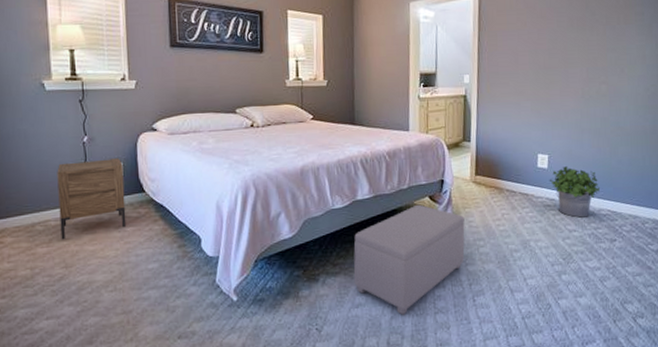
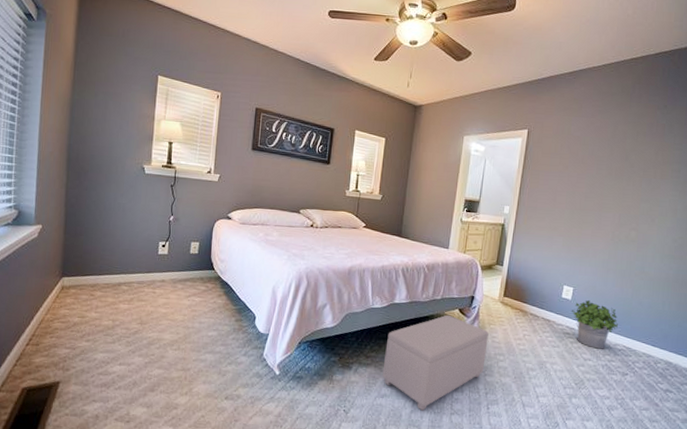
nightstand: present [57,158,127,240] -> none [140,236,199,300]

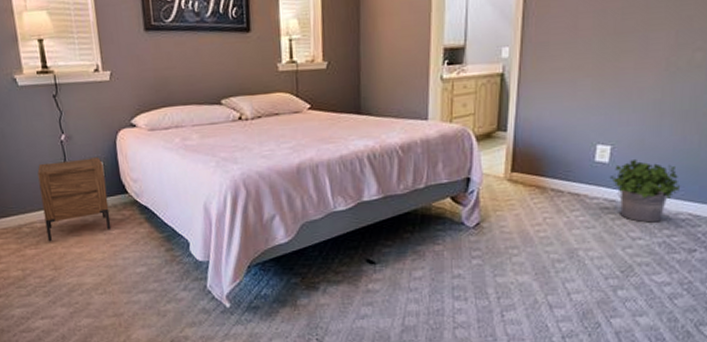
nightstand: none [140,236,199,300] -> present [37,157,112,242]
ottoman: present [382,315,489,411] -> none [358,206,495,329]

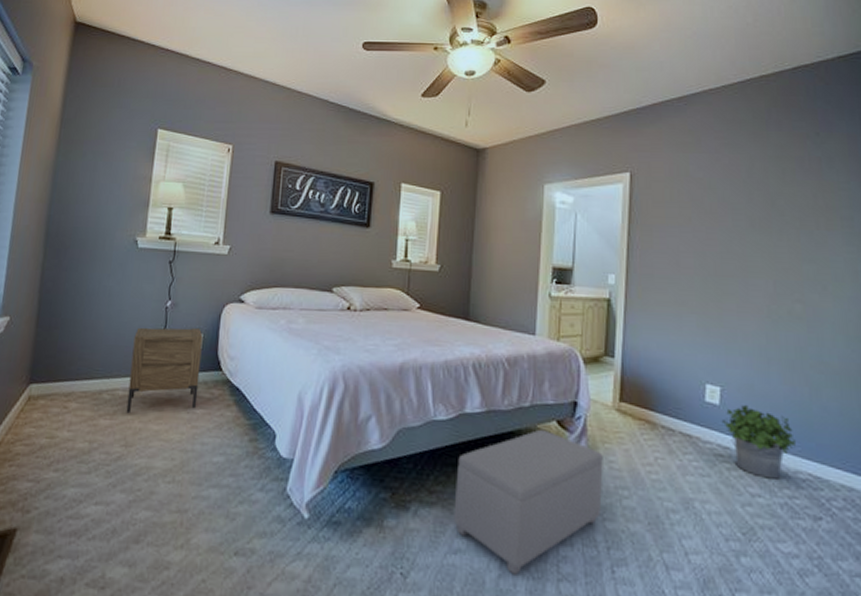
ottoman: none [358,206,495,329] -> present [453,429,603,575]

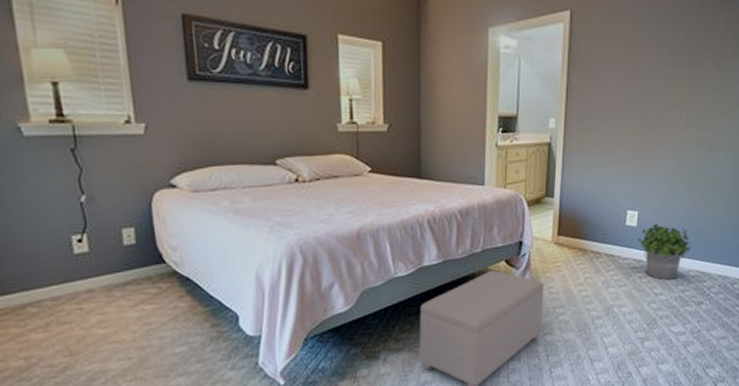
nightstand: present [126,327,203,414] -> none [48,222,145,323]

